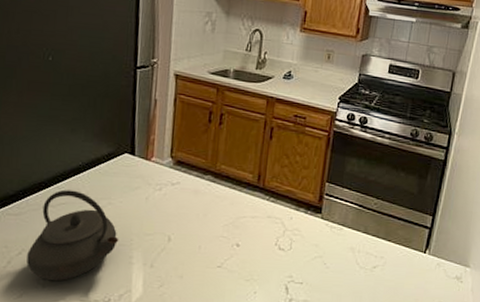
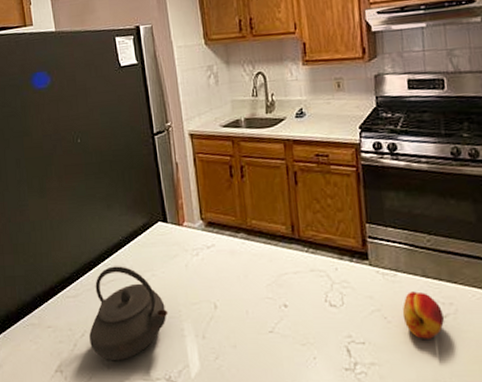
fruit: none [340,244,374,284] -> present [402,291,445,339]

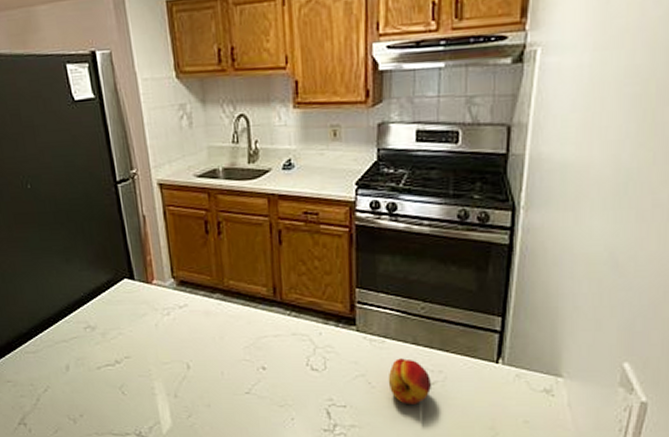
kettle: present [89,266,168,360] -> none [52,323,138,415]

